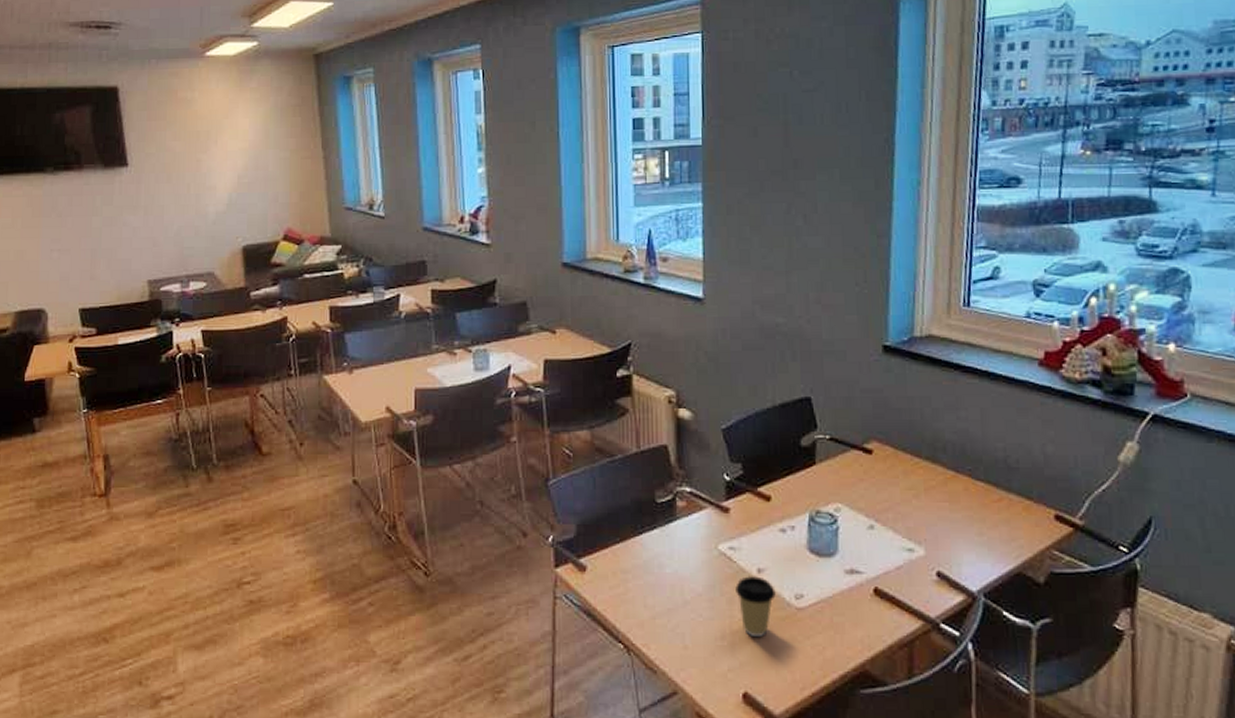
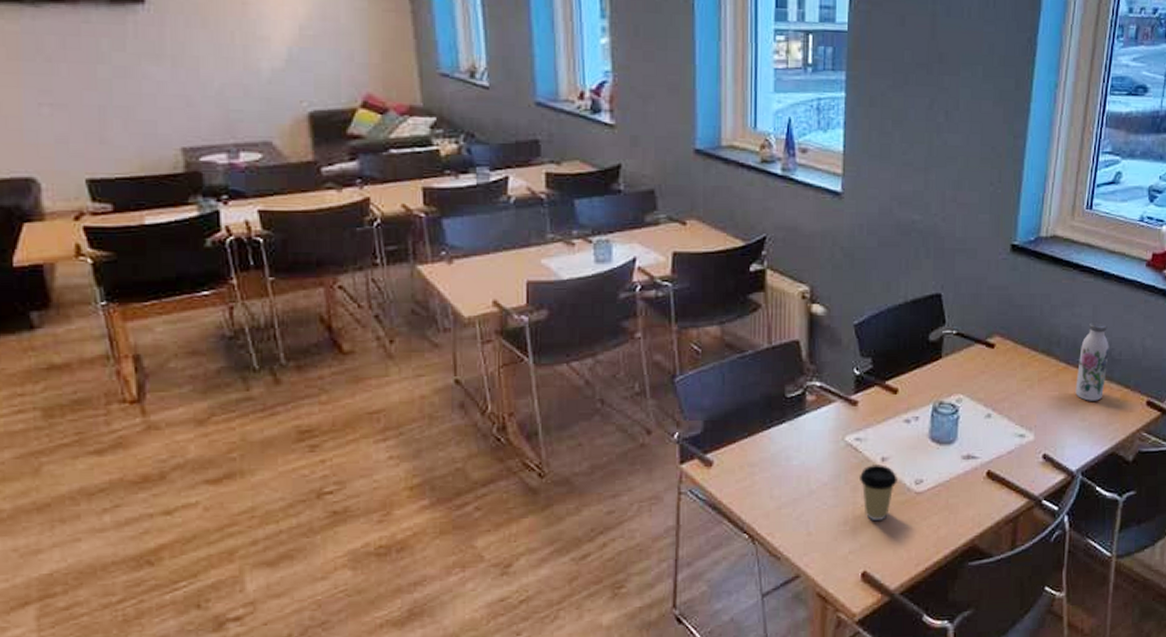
water bottle: none [968,425,1004,514] -> present [1075,321,1109,401]

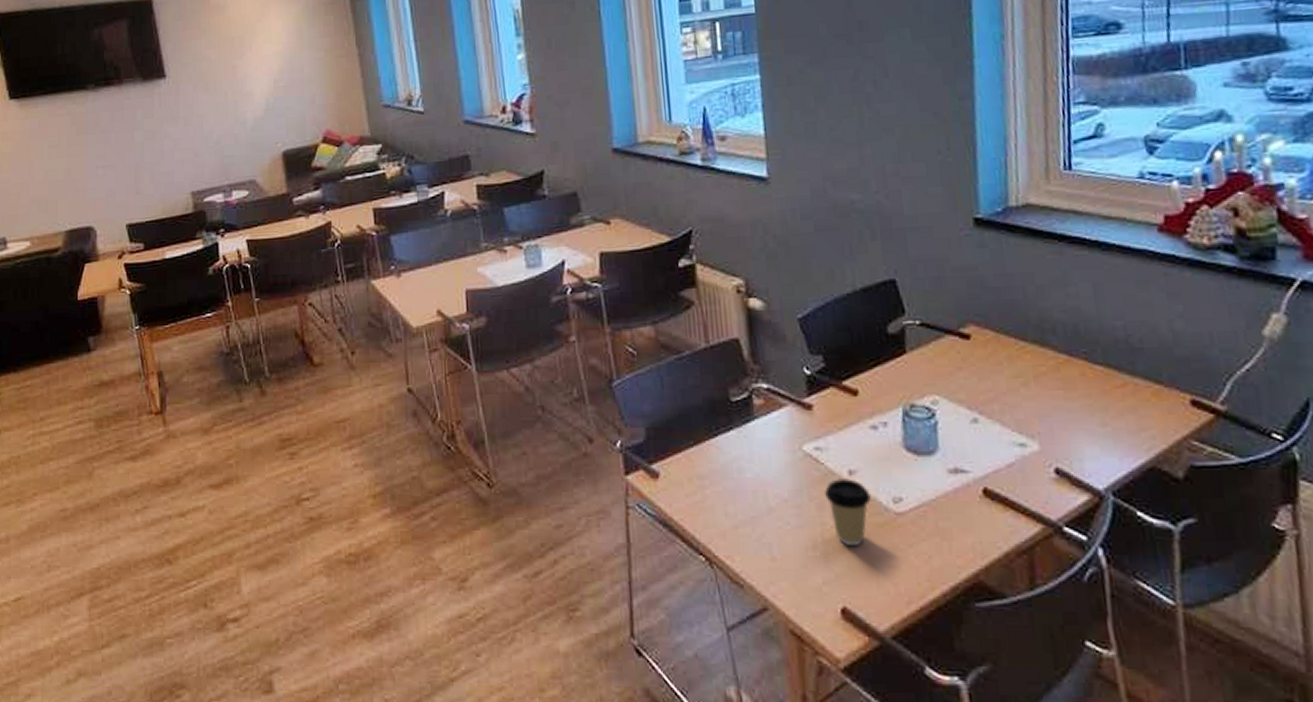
water bottle: present [1075,321,1109,401] -> none [1084,302,1126,401]

